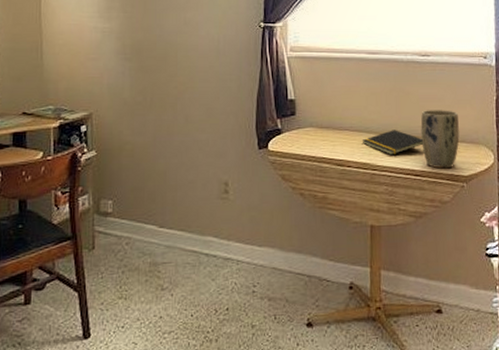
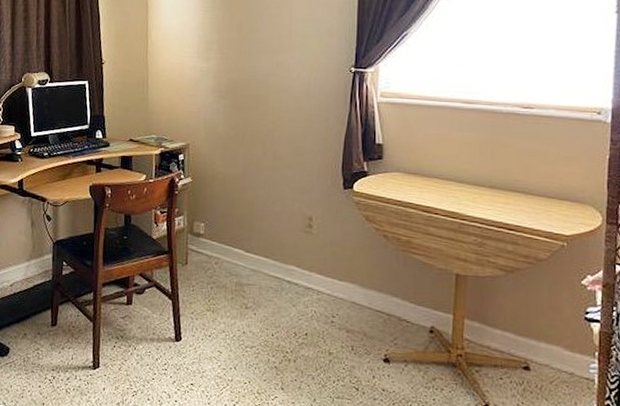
notepad: present [361,130,423,156] -> none [451,181,519,207]
plant pot: present [420,110,460,169] -> none [518,164,562,226]

